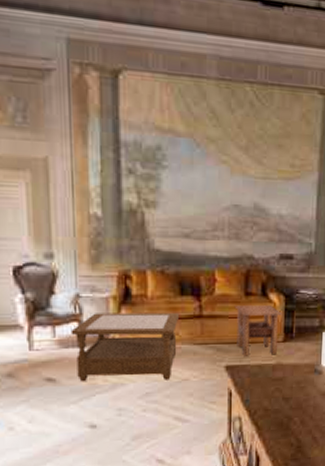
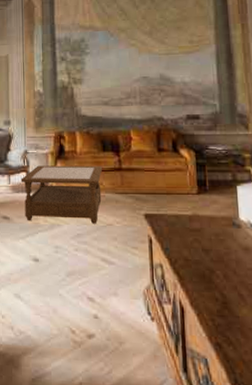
side table: present [234,305,283,356] -> none [149,160,195,206]

